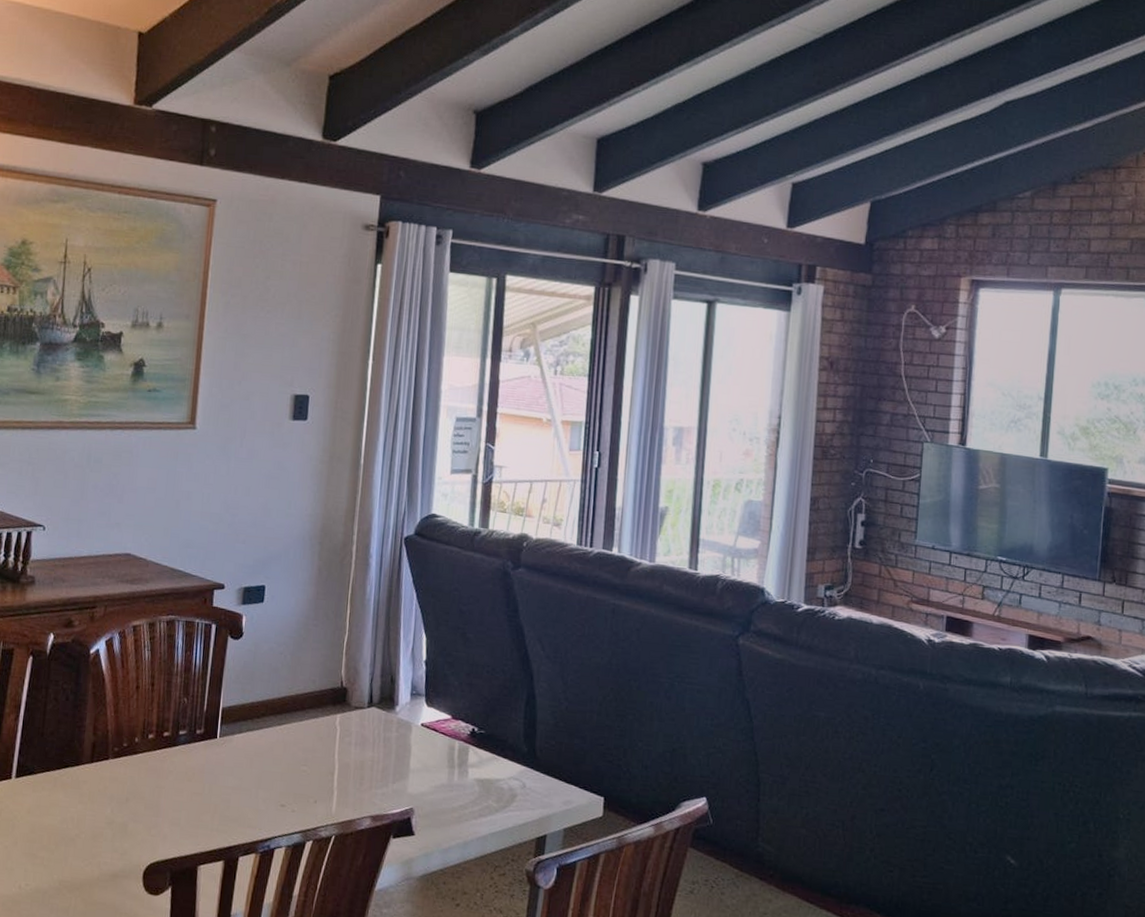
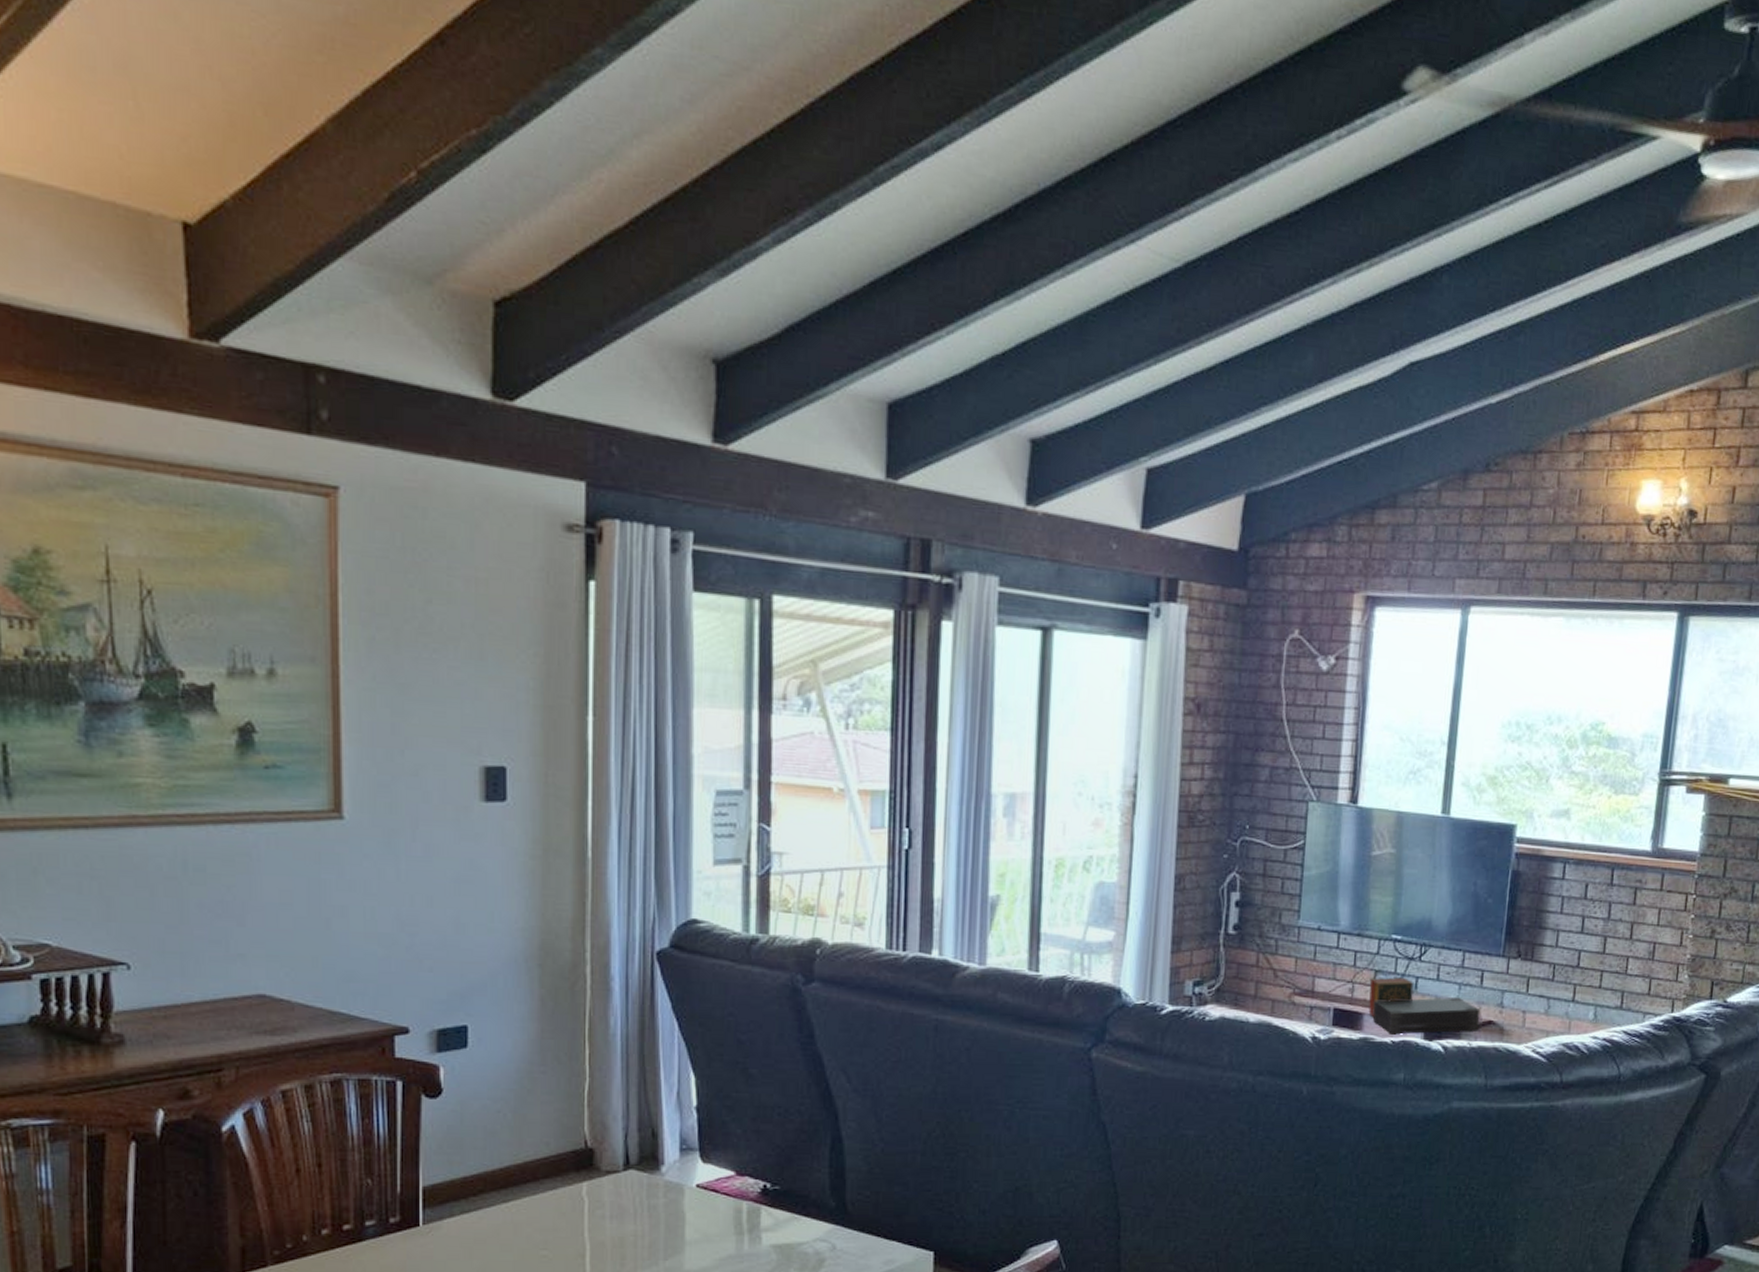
decorative box: none [977,592,1018,626] -> present [1368,977,1414,1017]
game console: none [981,611,1080,645] -> present [1373,997,1481,1035]

